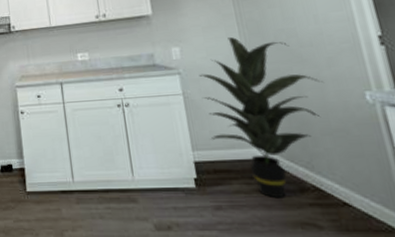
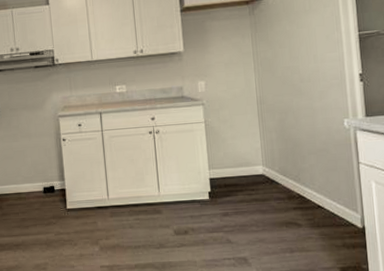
indoor plant: present [199,37,323,199] -> none [219,73,315,205]

